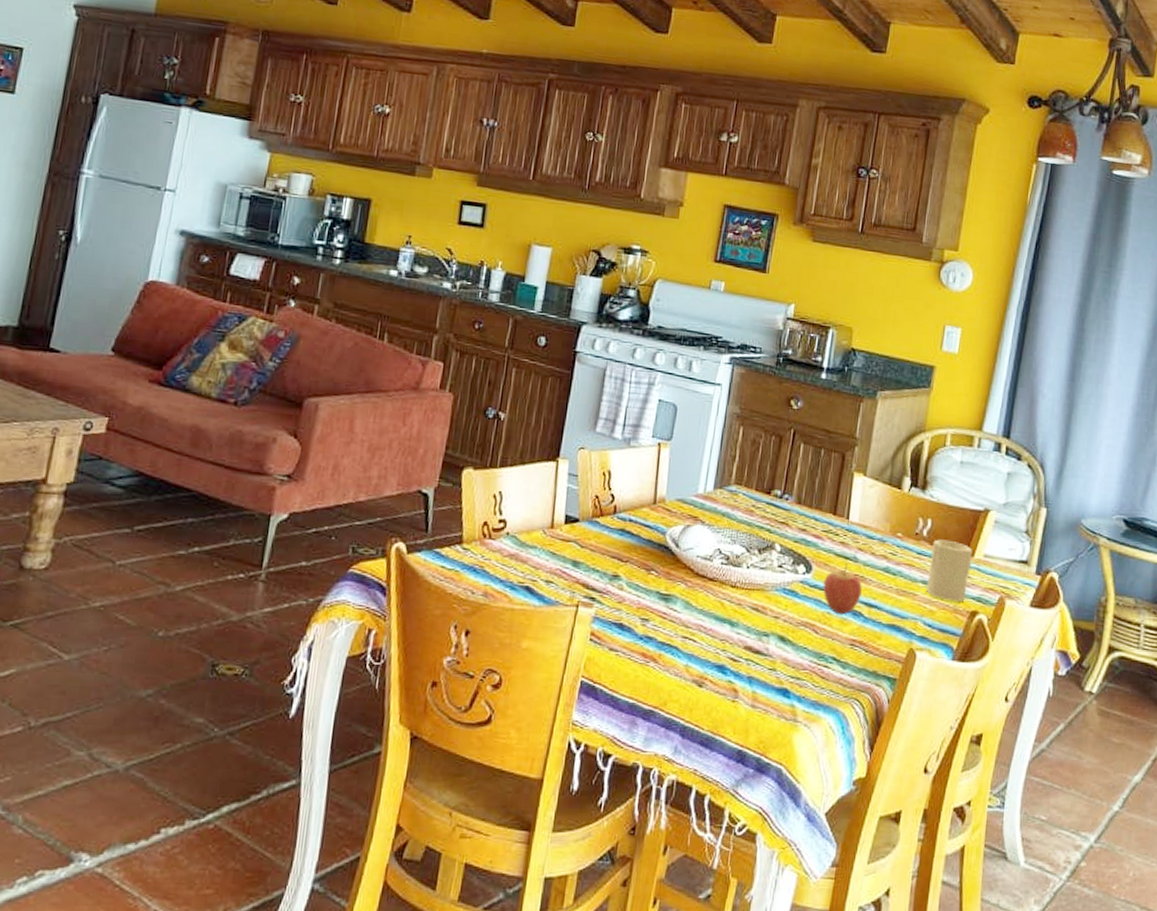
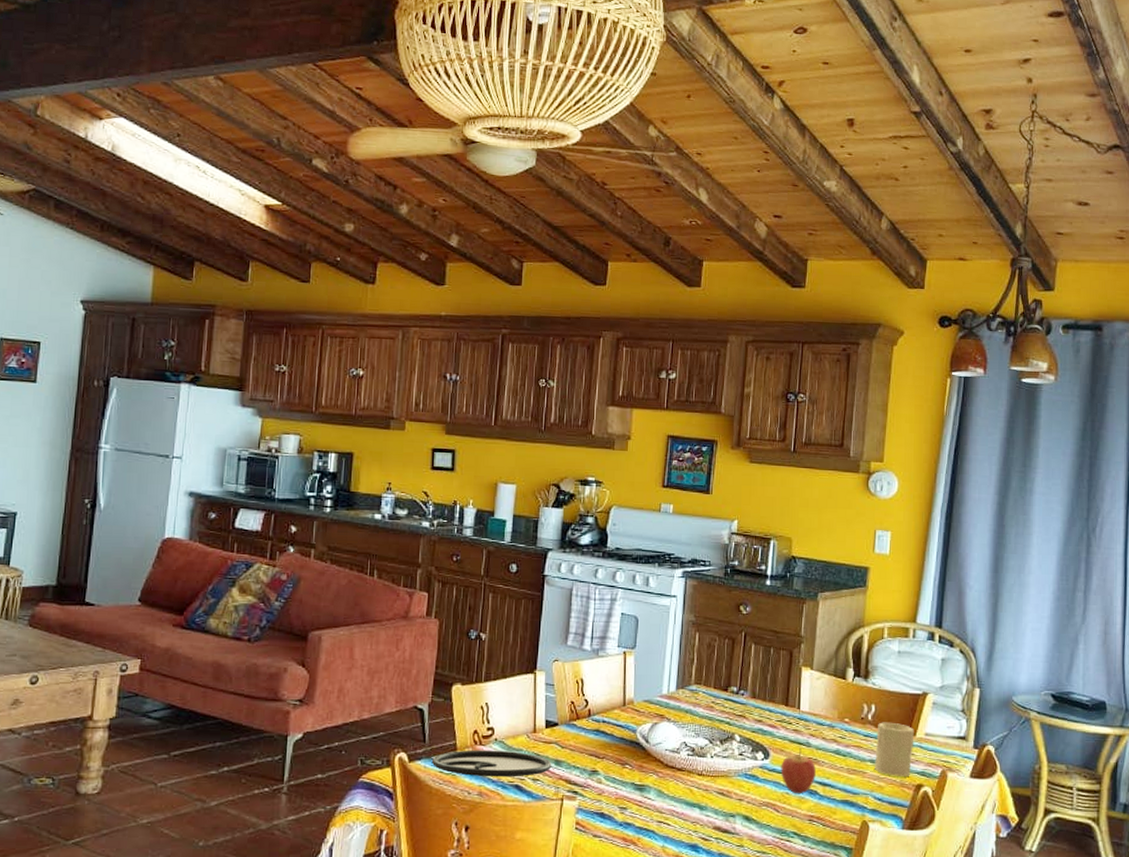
plate: none [432,543,569,578] -> present [431,750,552,777]

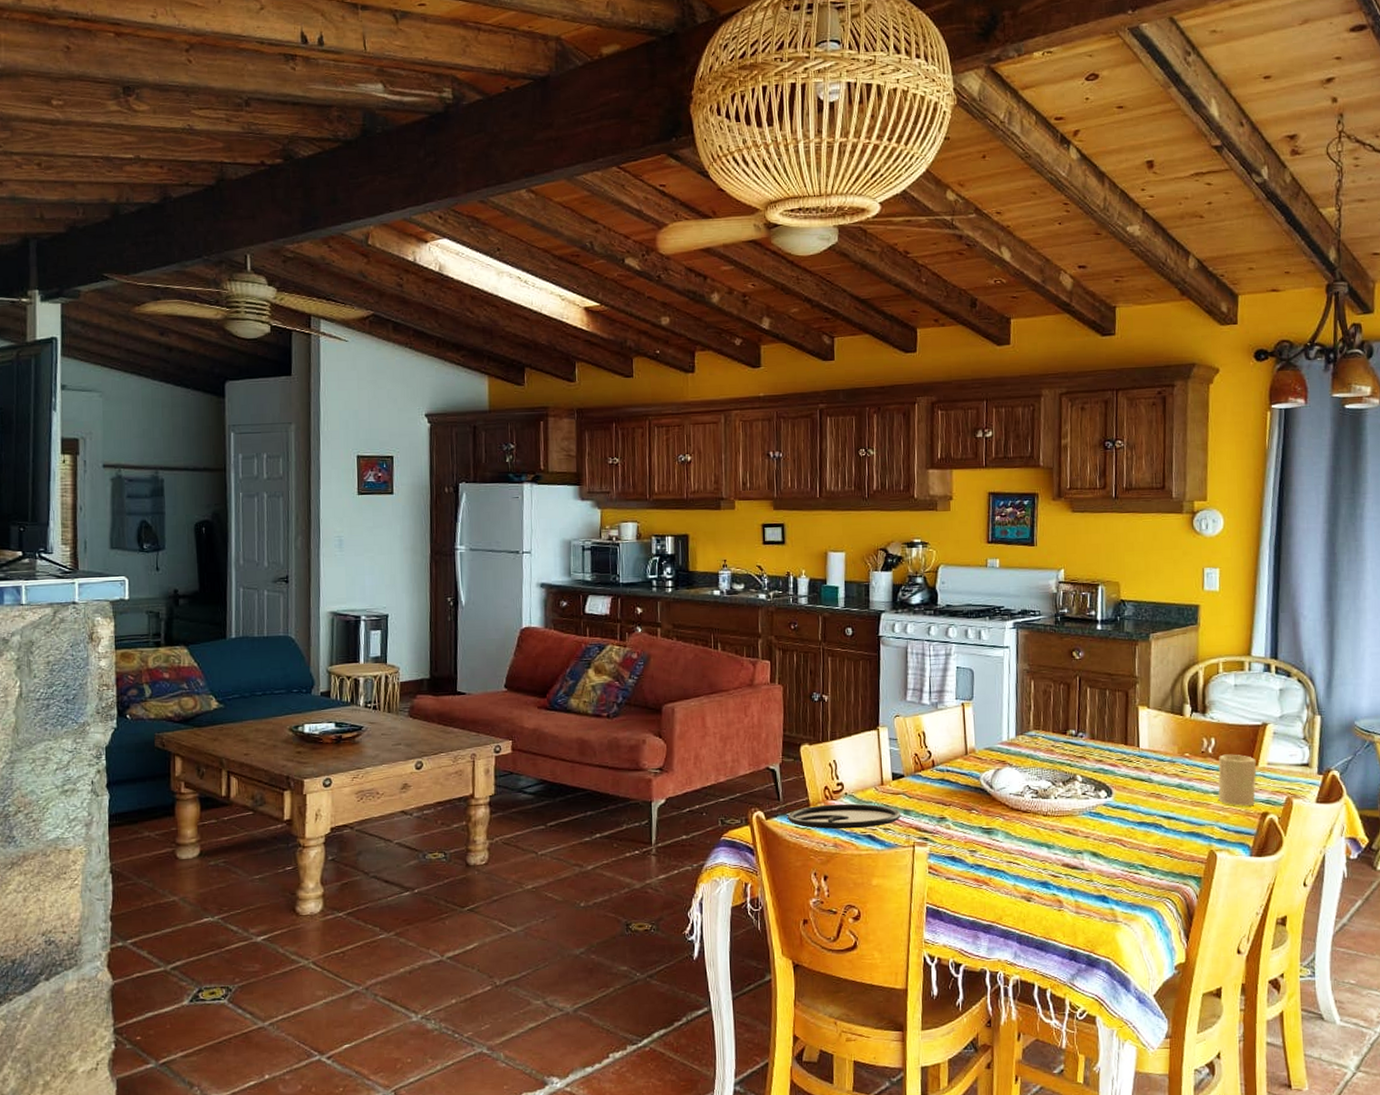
fruit: present [780,747,816,794] -> none [1124,784,1160,829]

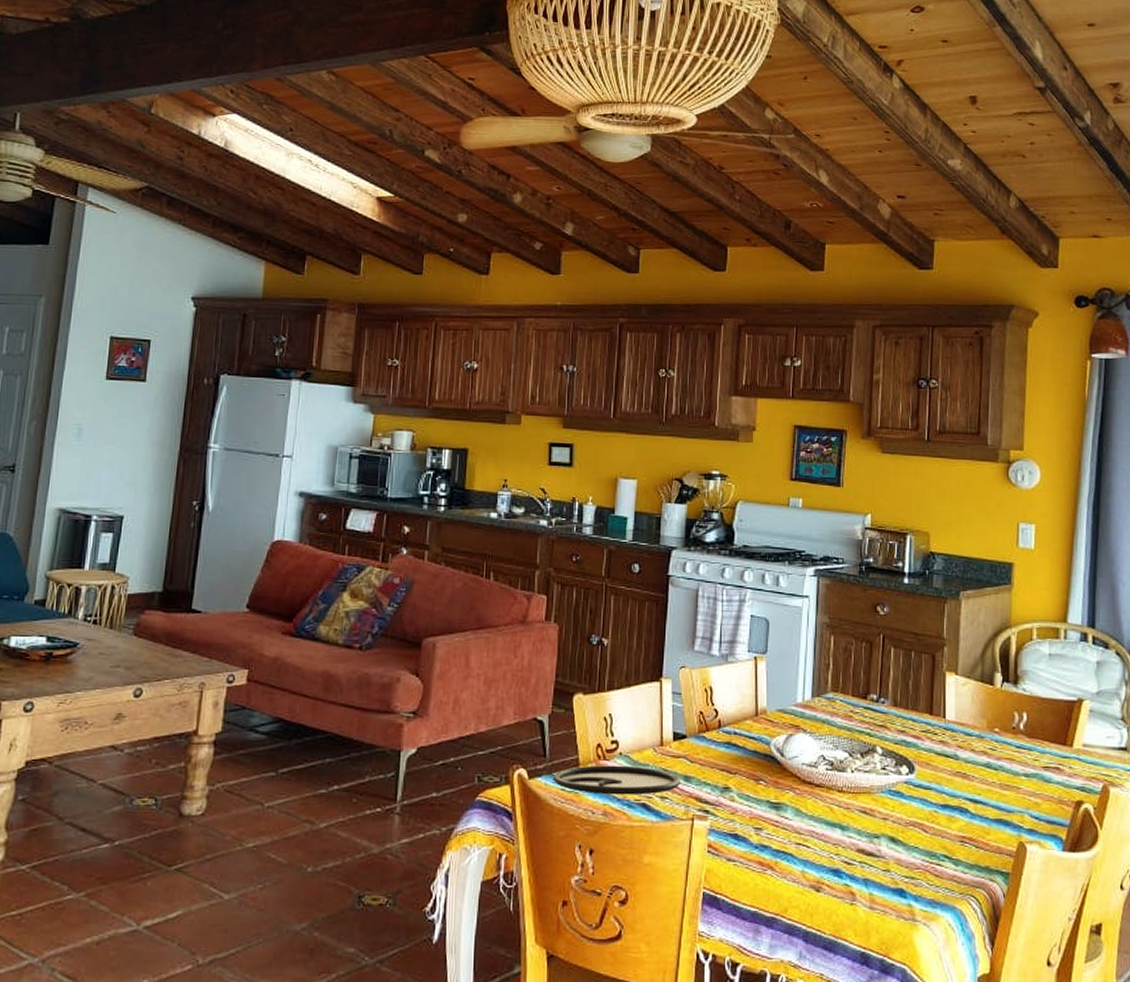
candle: present [1218,754,1257,806] -> none [1029,732,1072,792]

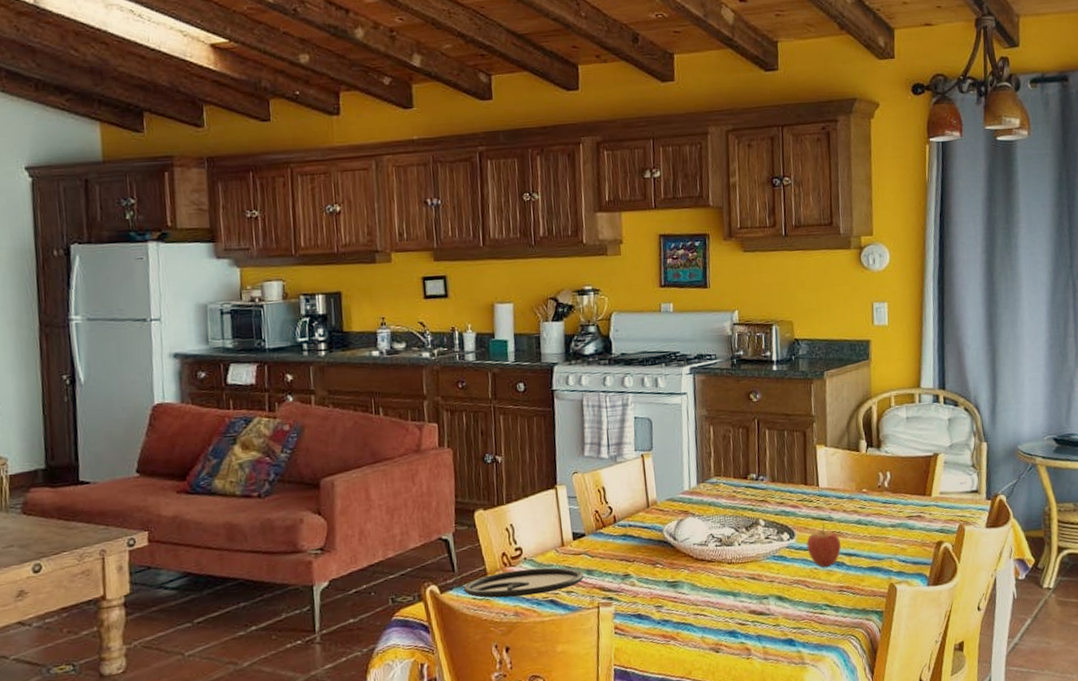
fruit: none [927,760,966,813] -> present [806,523,841,568]

